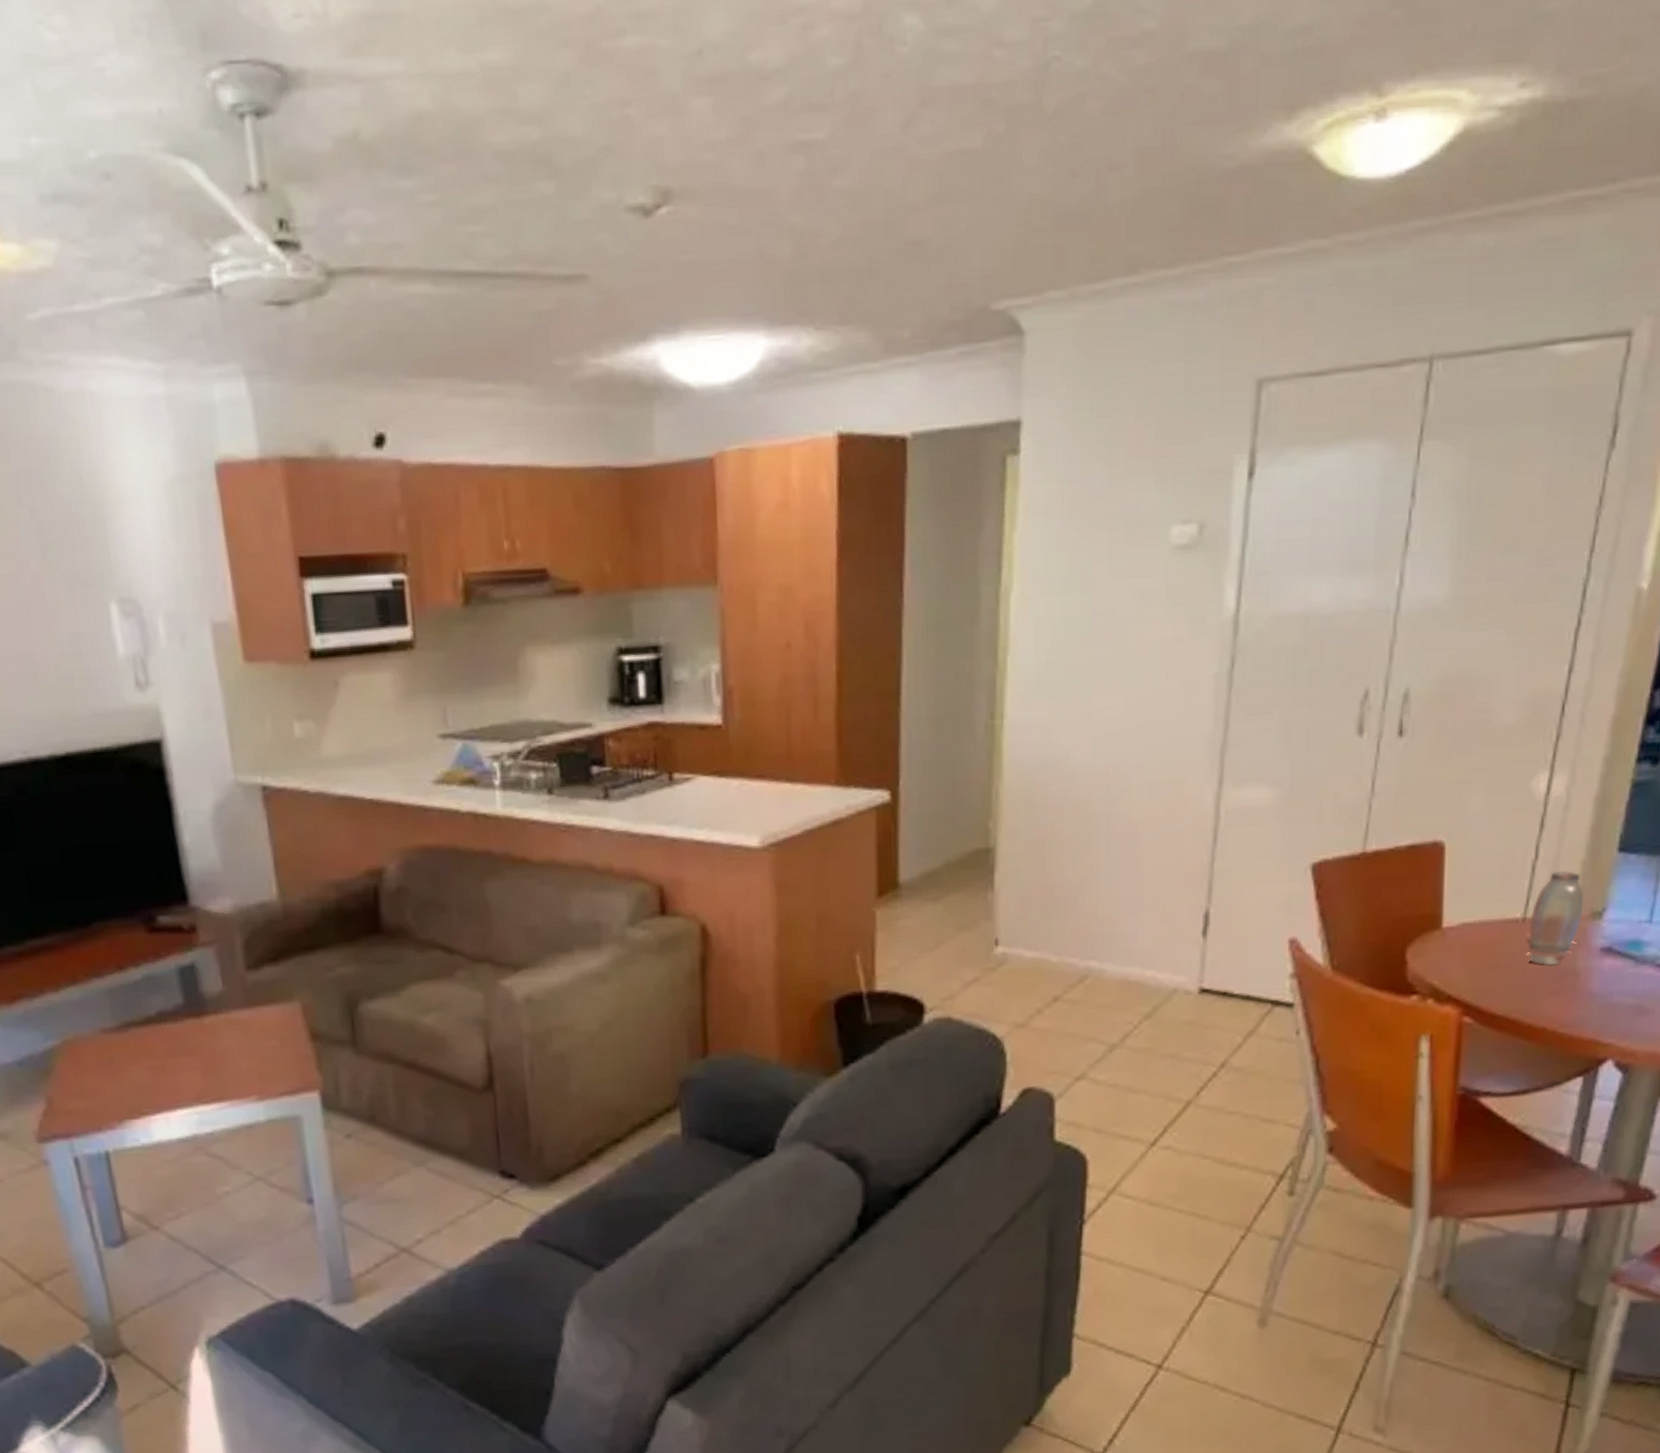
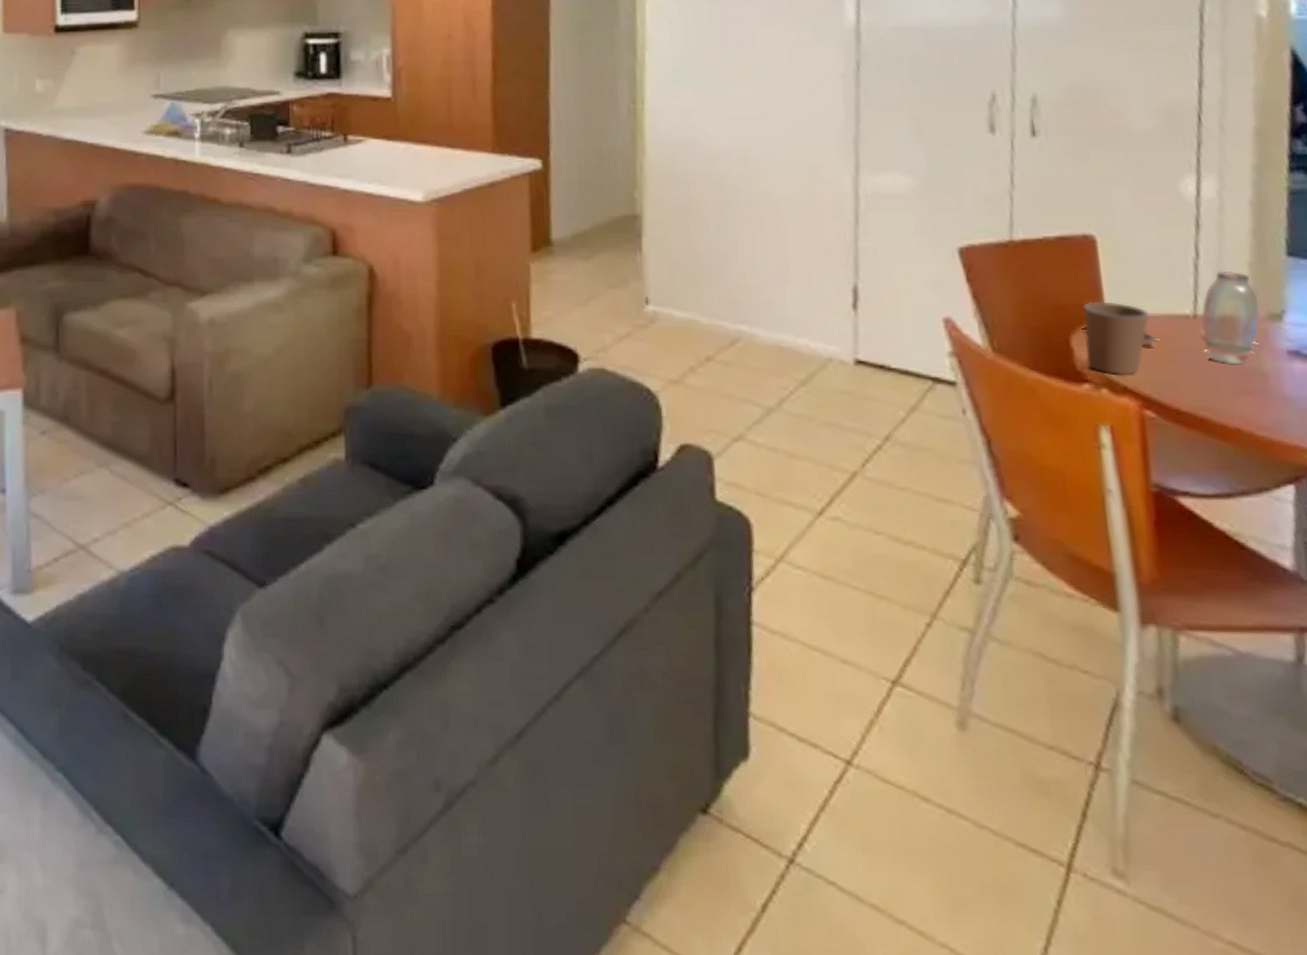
cup: none [1418,910,1484,985] -> present [1082,301,1156,376]

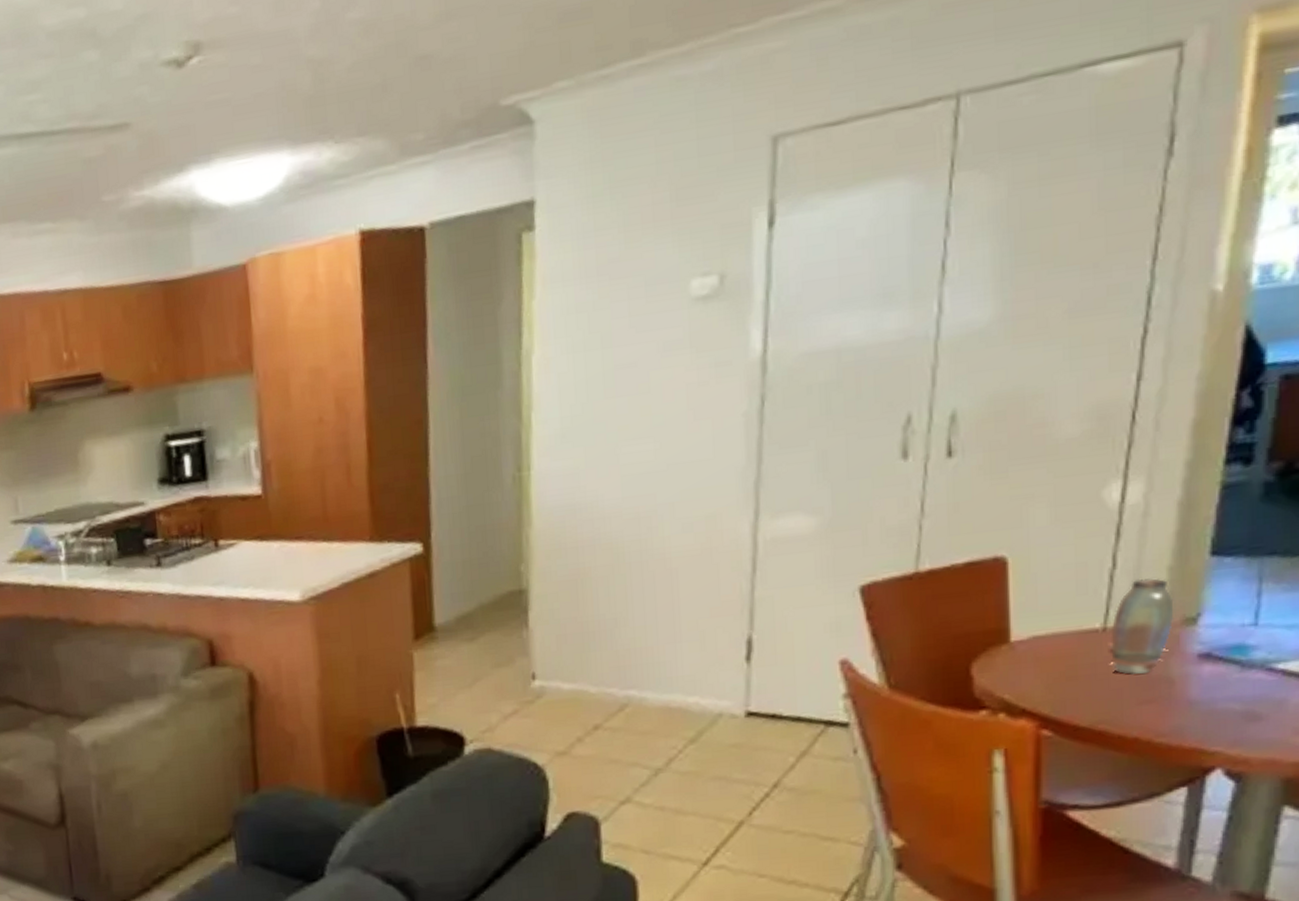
cup: present [1082,301,1156,376] -> none [985,624,1060,699]

